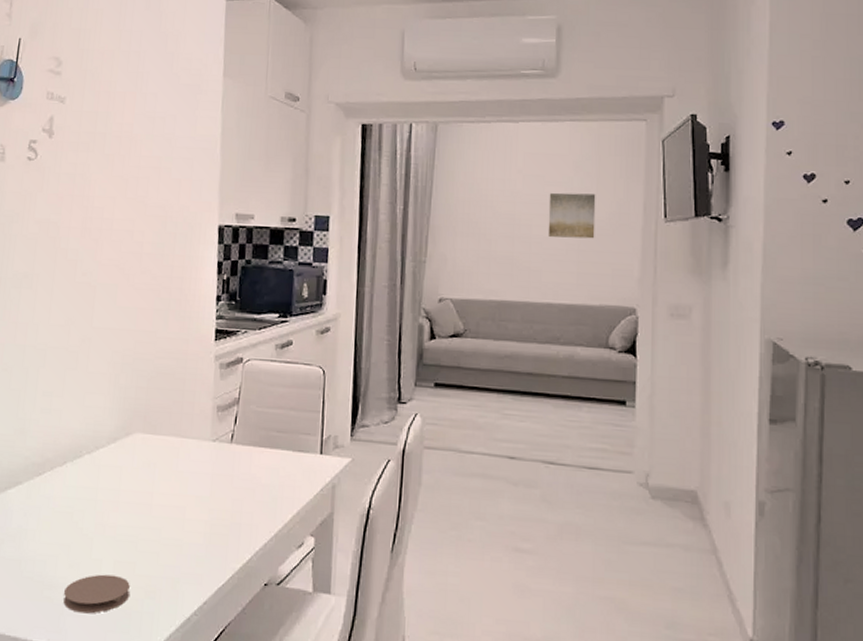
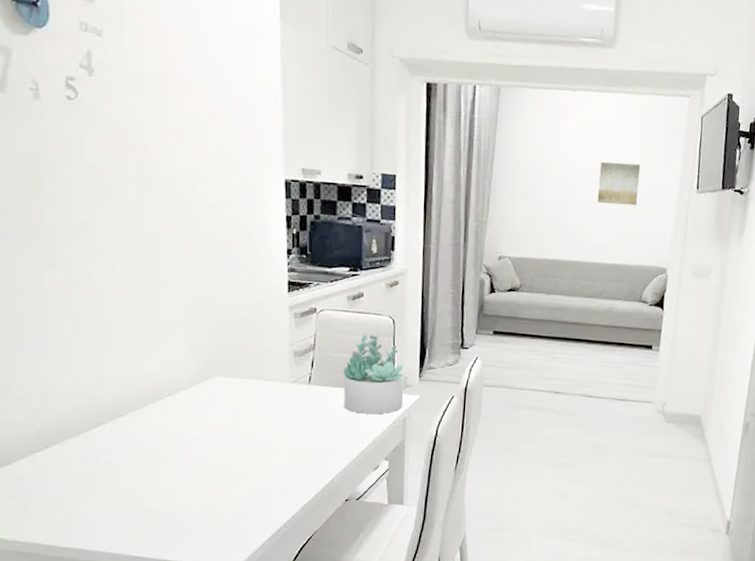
coaster: present [63,574,130,614] -> none [160,498,223,531]
succulent plant: none [267,387,334,480] -> present [342,334,404,415]

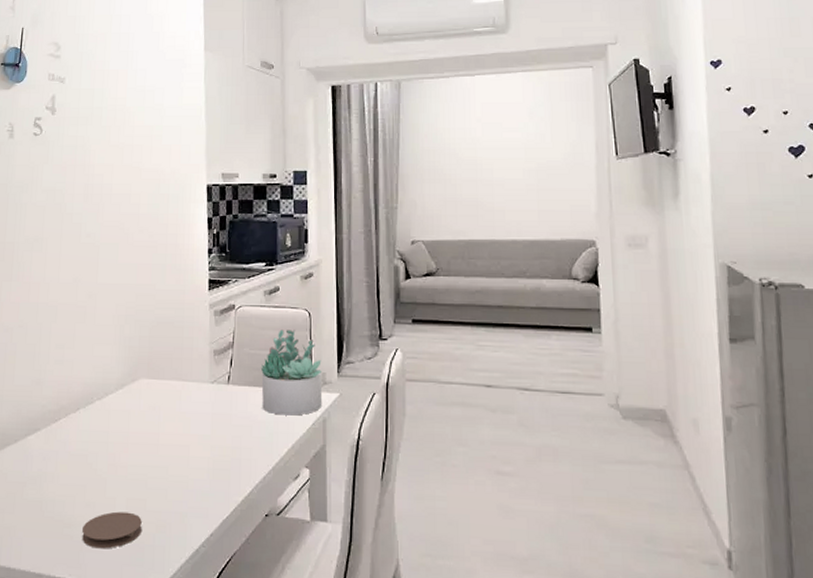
coaster: none [160,498,223,531] -> present [82,511,143,549]
wall art: present [597,162,641,206] -> none [507,137,552,180]

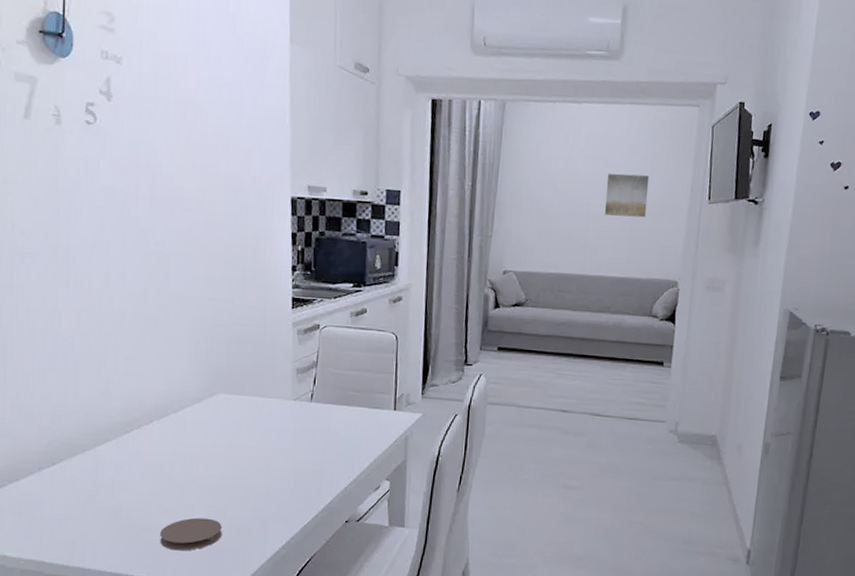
succulent plant: present [260,328,323,416] -> none [344,351,406,433]
wall art: none [507,137,552,180] -> present [604,173,650,218]

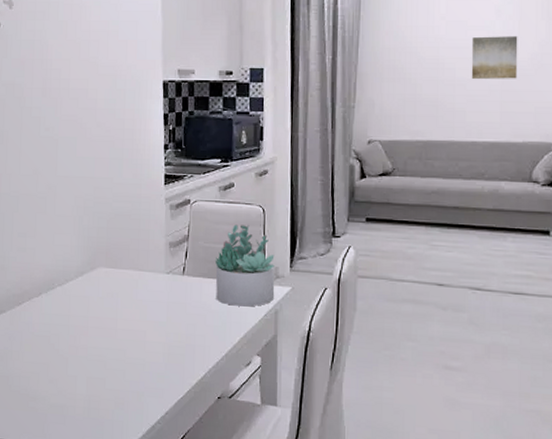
coaster: present [160,517,223,551] -> none [46,388,102,422]
succulent plant: none [344,351,406,433] -> present [214,224,275,307]

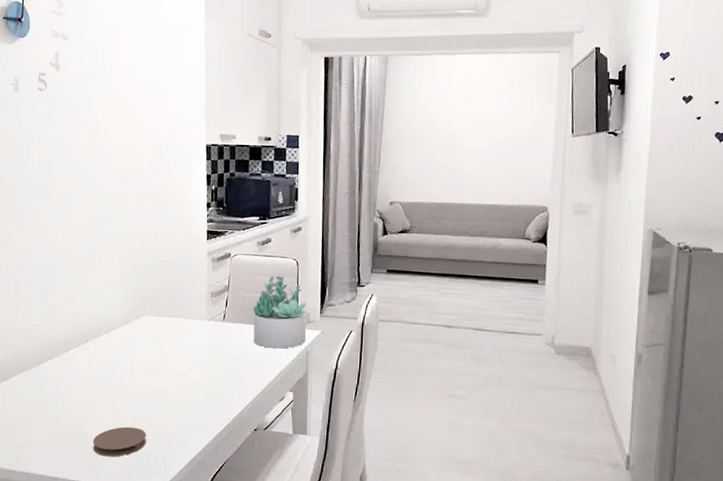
coaster: none [46,388,102,422] -> present [93,427,147,457]
wall art: present [471,36,518,80] -> none [478,113,517,151]

